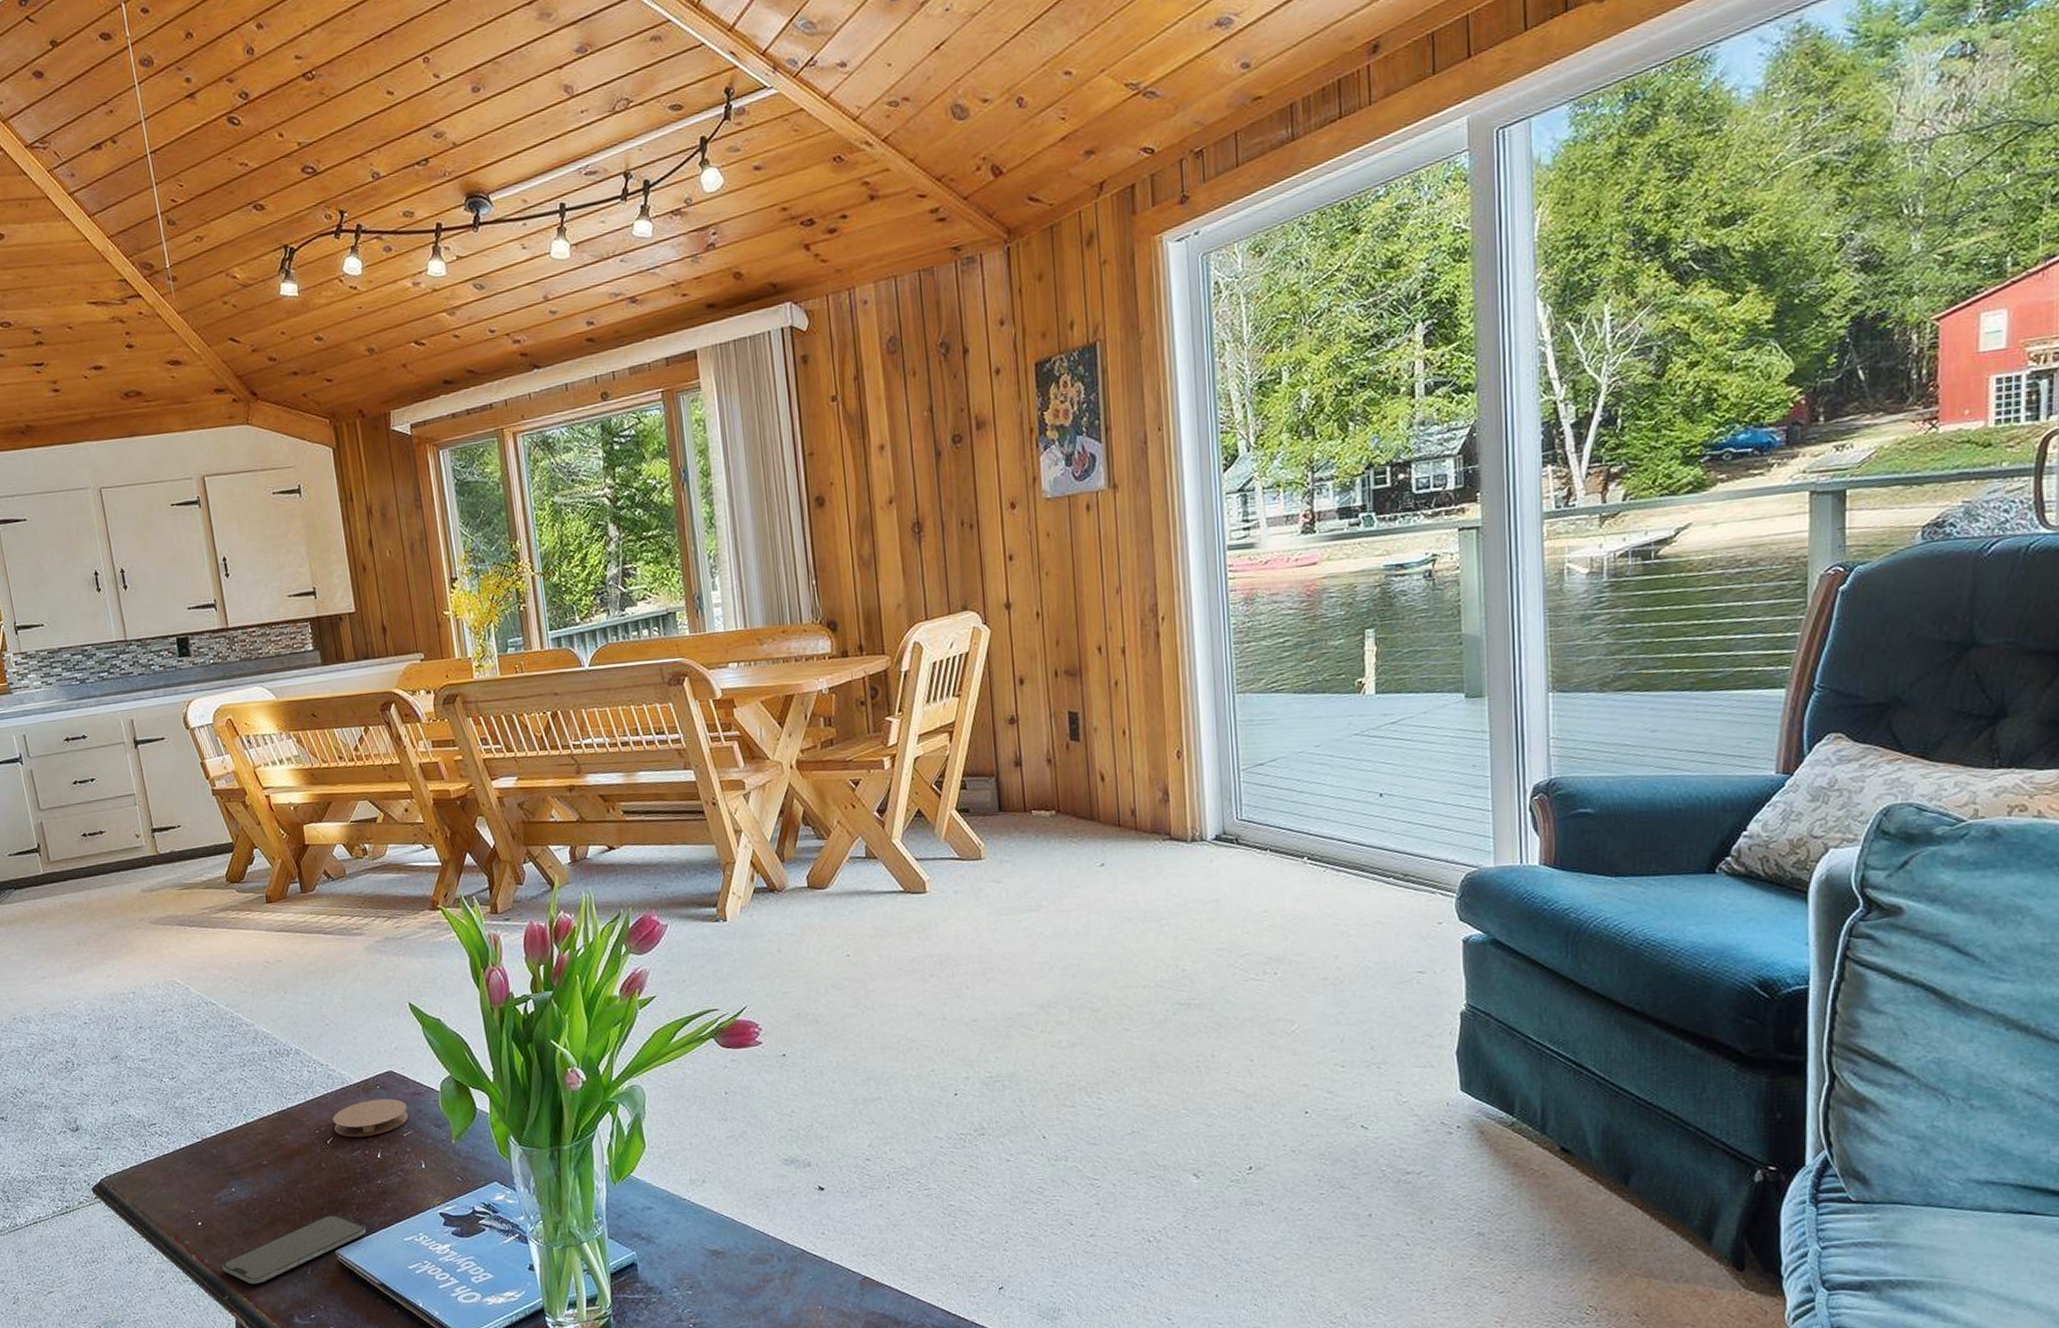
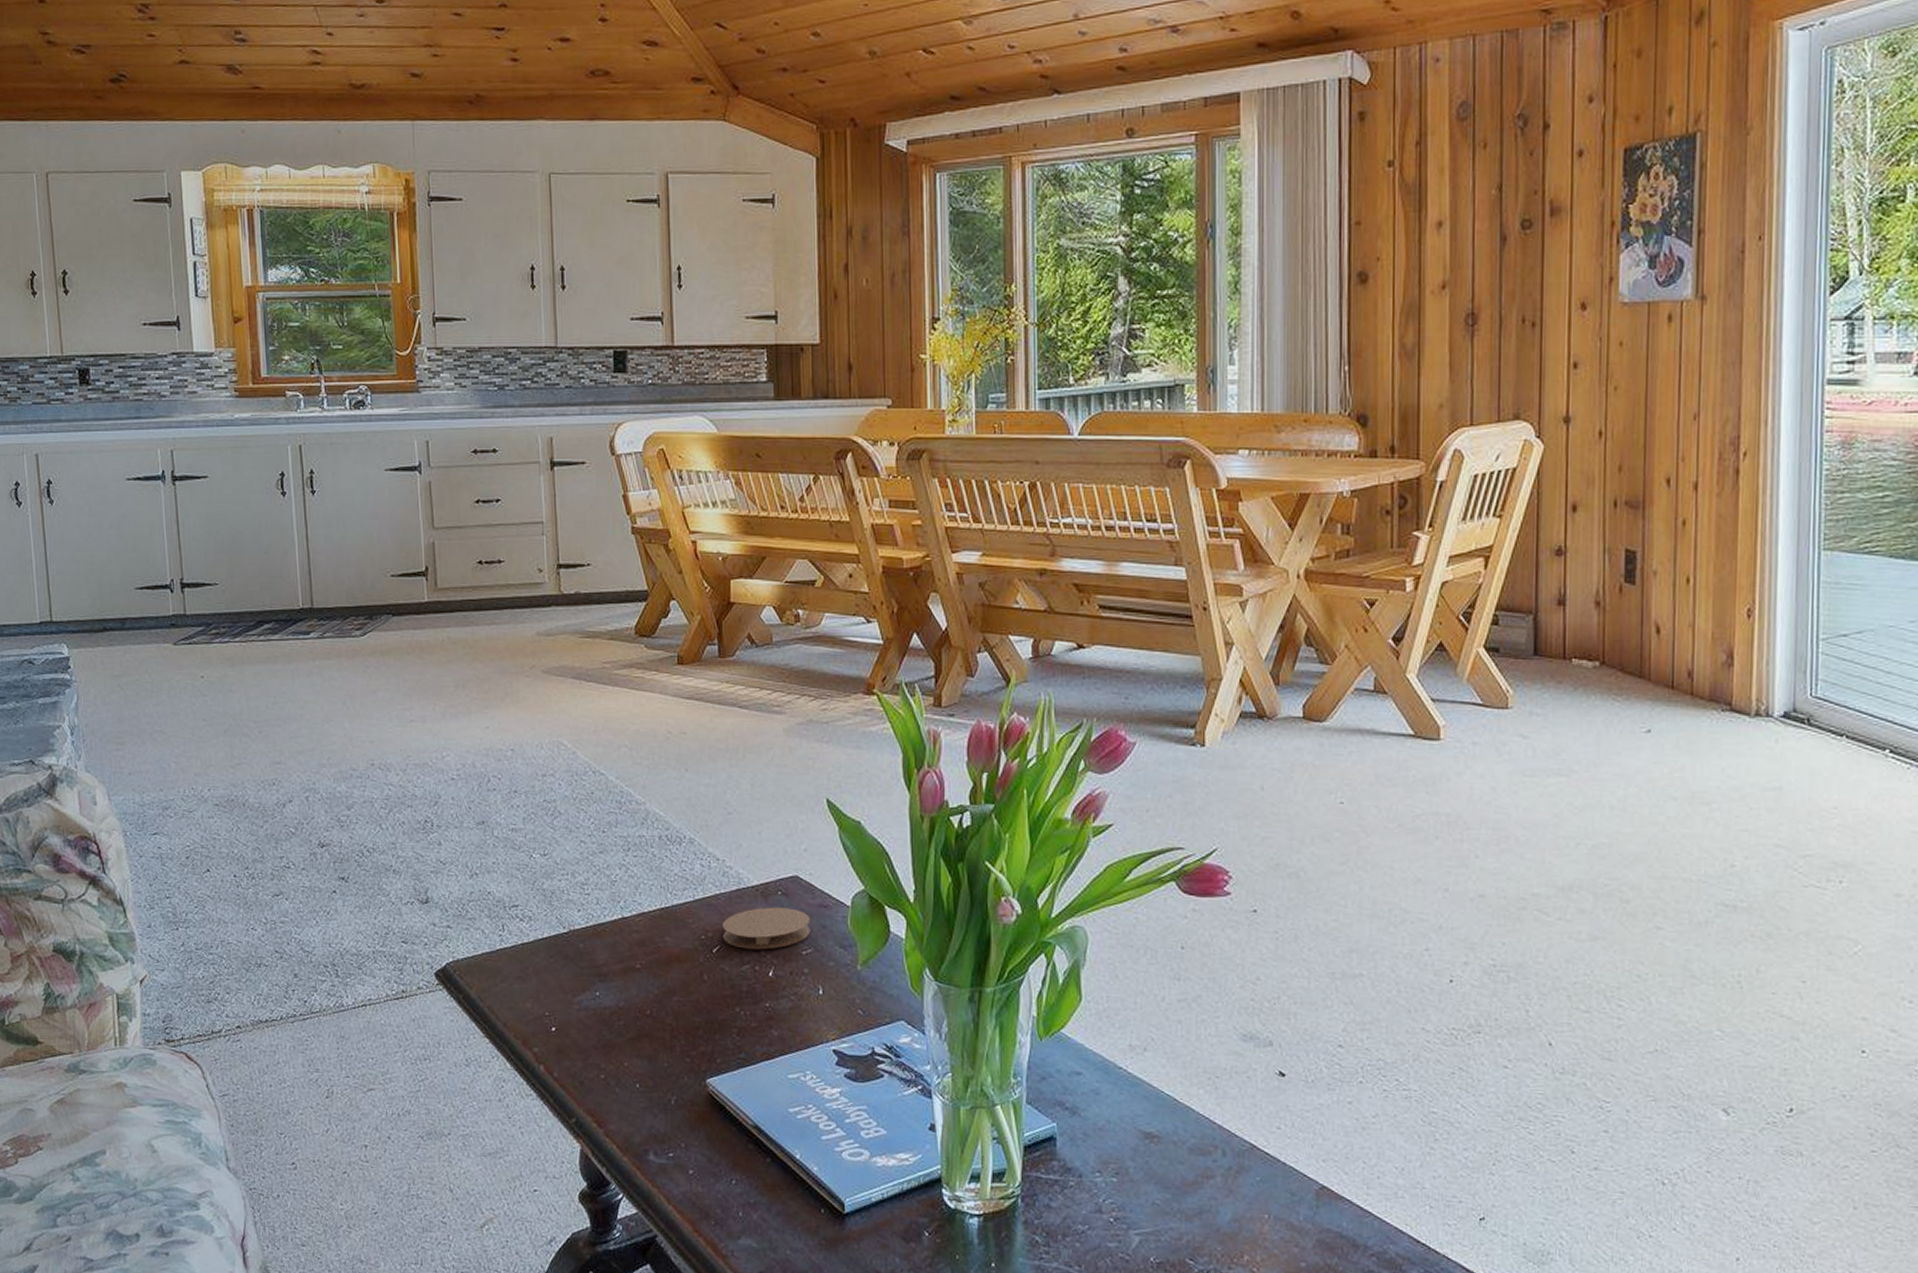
smartphone: present [222,1214,367,1284] -> none [573,1036,746,1109]

